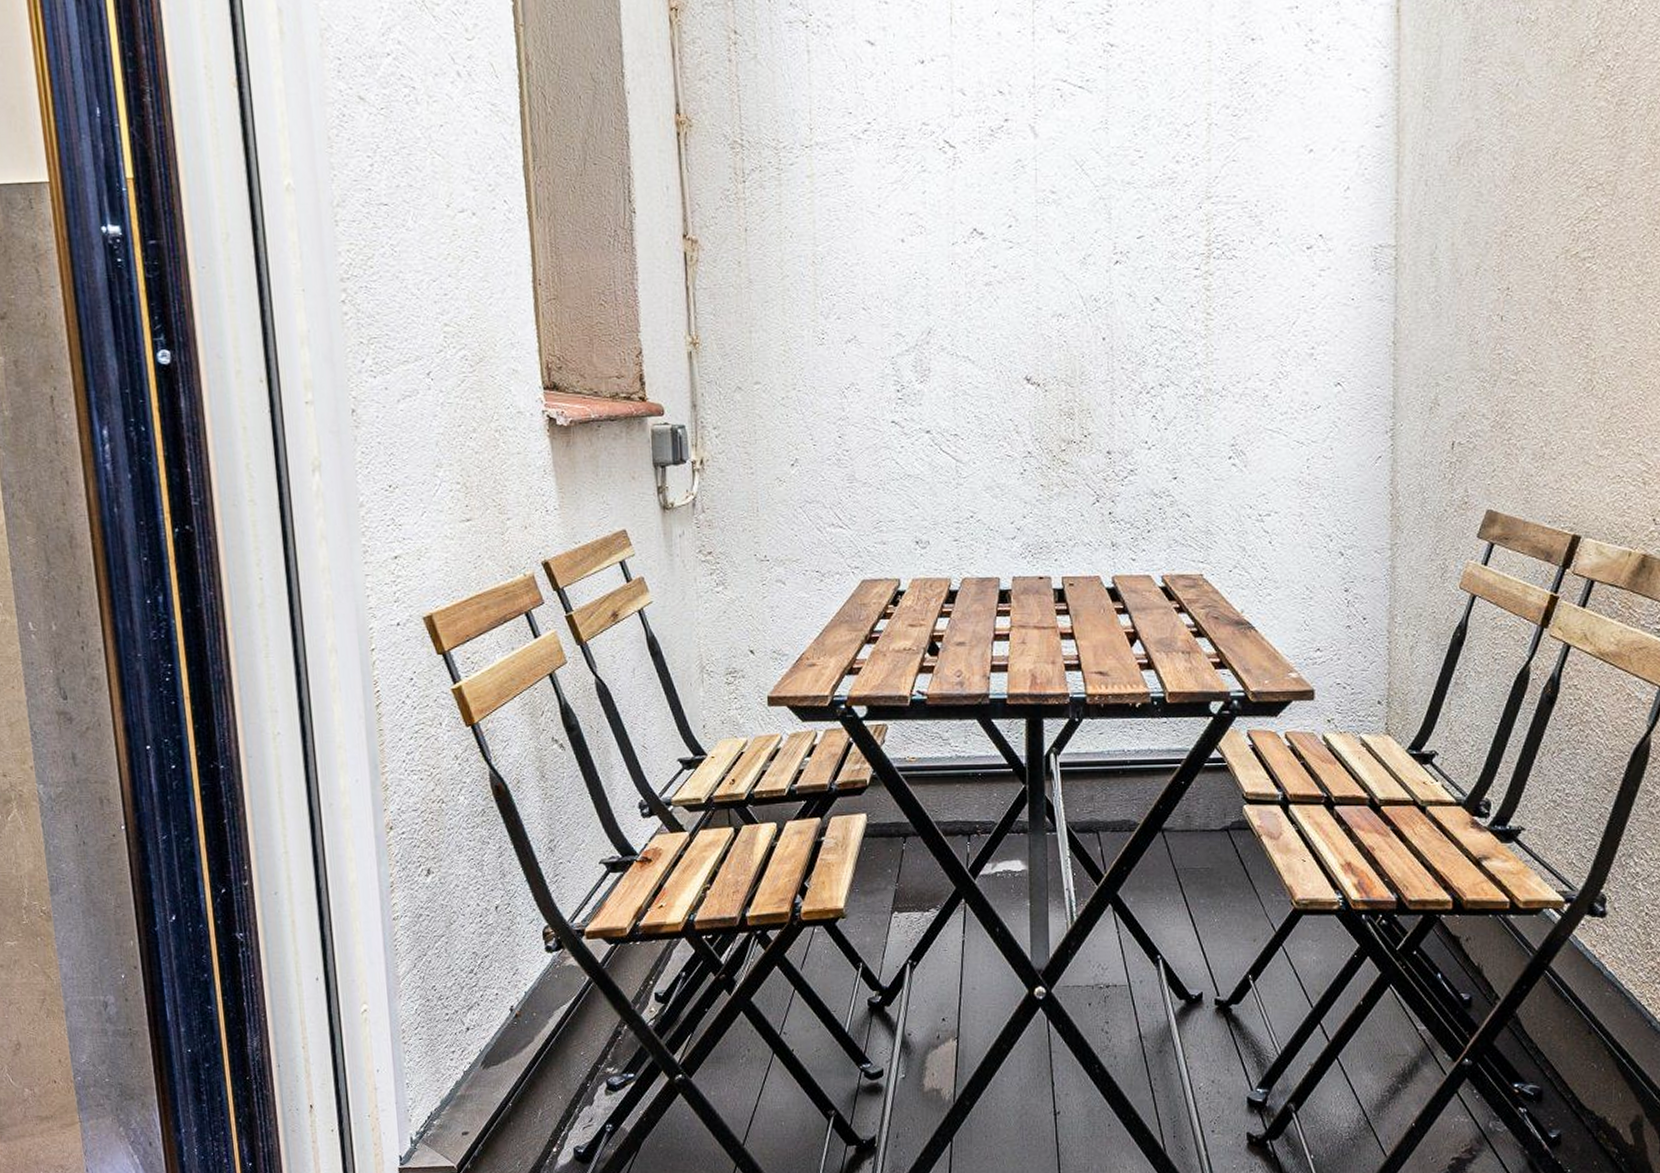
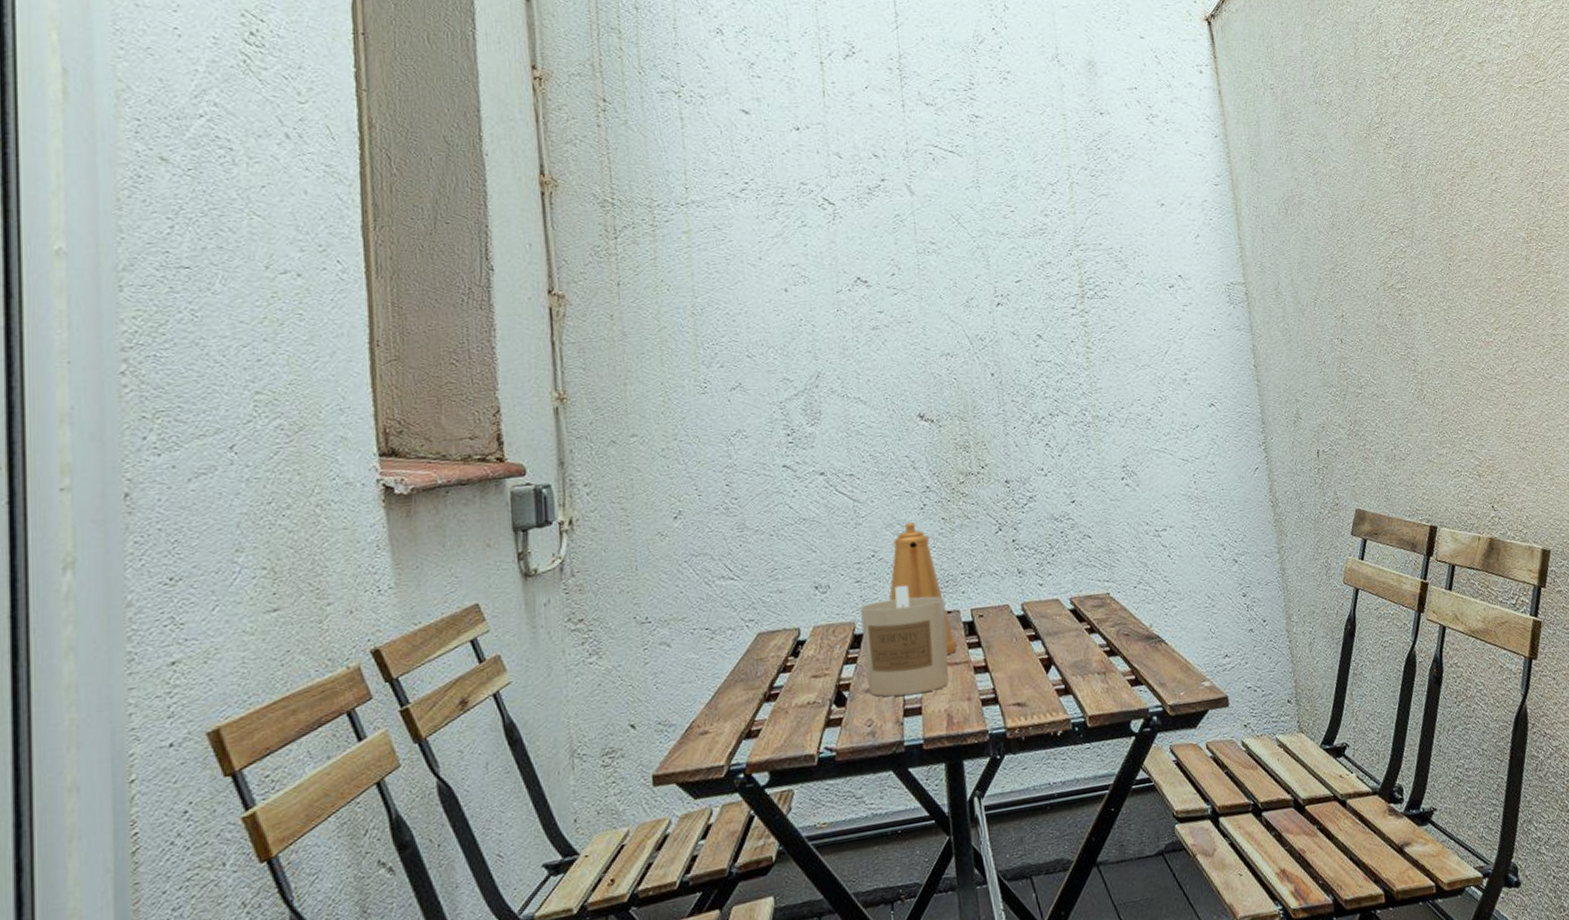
candle: none [957,547,1038,653] -> present [860,585,950,697]
coffee pot: none [985,486,1047,618] -> present [889,521,958,654]

